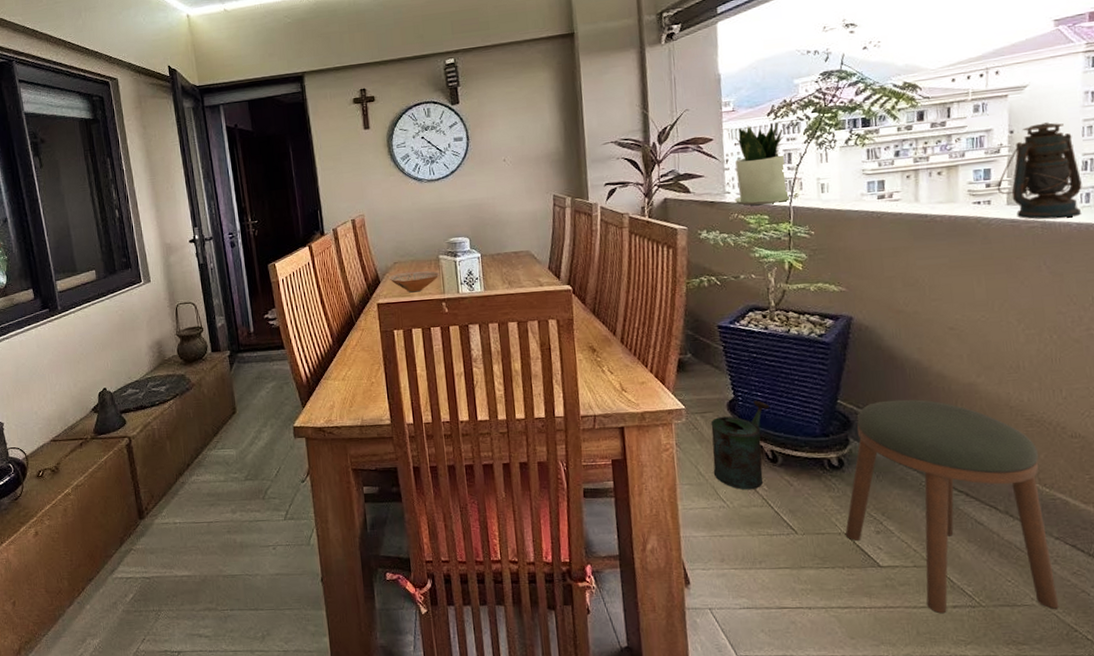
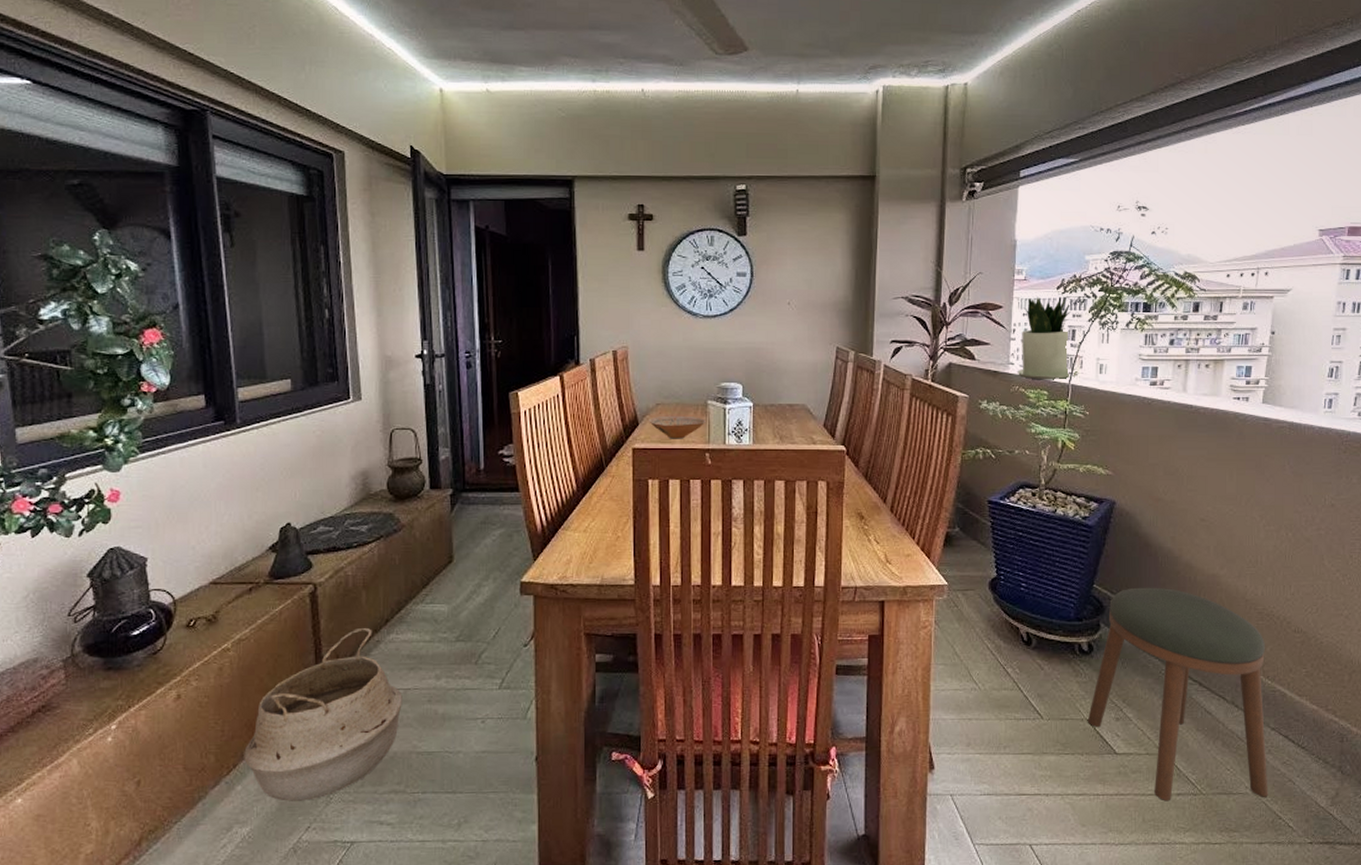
woven basket: none [89,471,208,619] -> present [244,627,402,803]
watering can: present [710,400,770,490] -> none [968,580,1030,673]
lantern: present [997,121,1082,220] -> none [1255,326,1327,421]

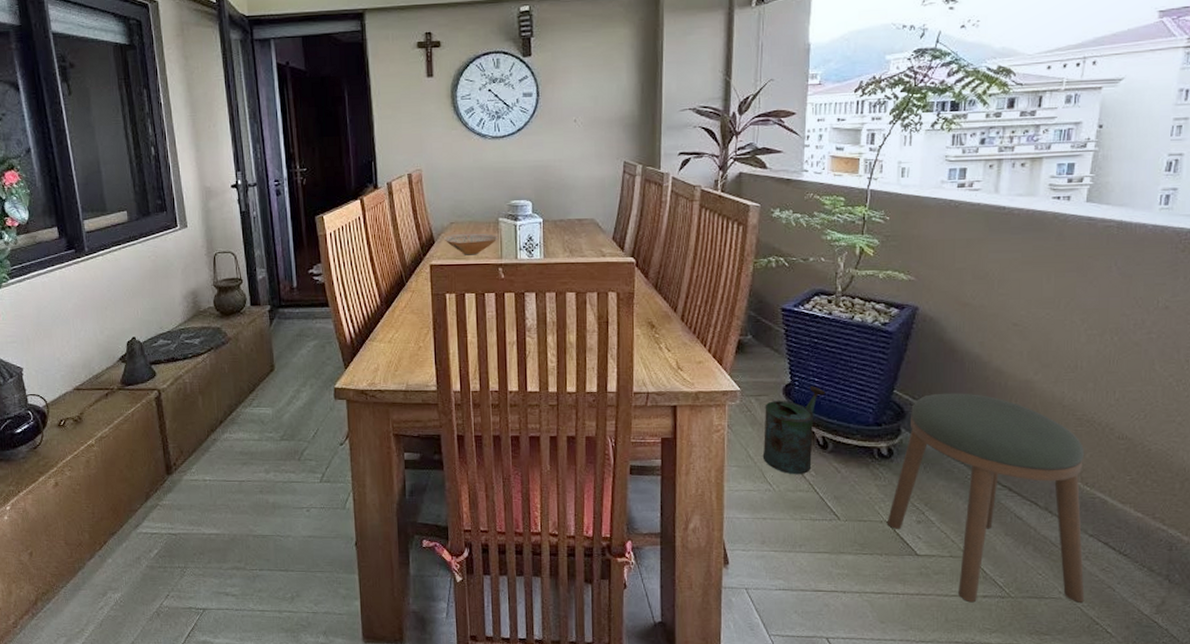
woven basket: present [244,627,402,803] -> none [111,427,239,574]
watering can: none [968,580,1030,673] -> present [762,386,826,475]
planter: present [1017,297,1079,380] -> none [811,100,878,186]

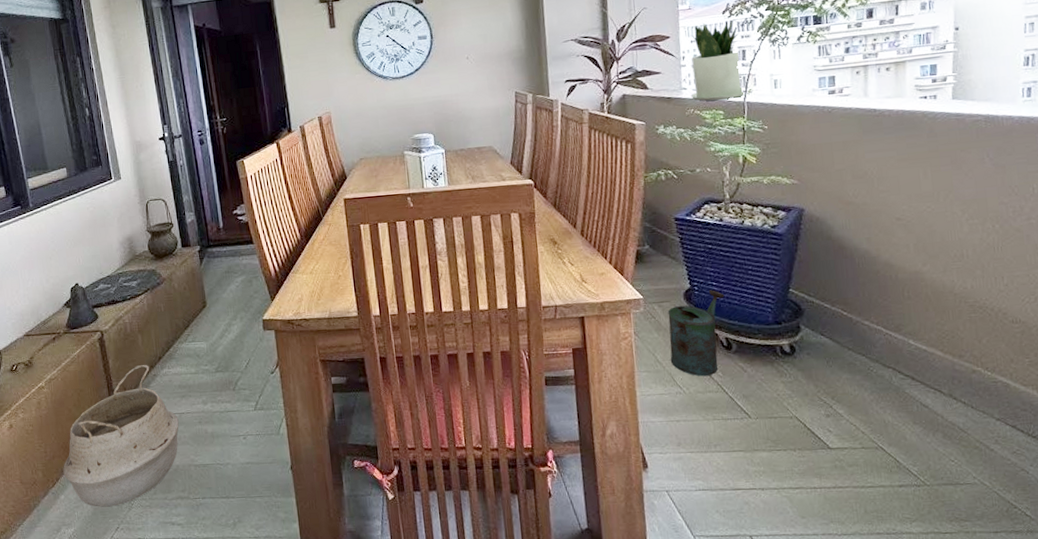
woven basket: none [111,427,239,574] -> present [63,364,179,508]
bowl: present [443,233,499,255] -> none [354,166,406,188]
planter: none [811,100,878,186] -> present [690,21,753,101]
stool: present [886,393,1085,603] -> none [796,287,1000,493]

